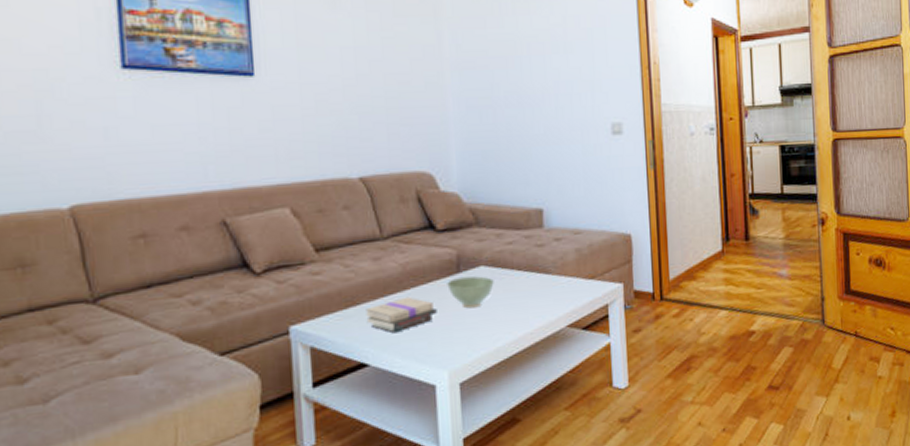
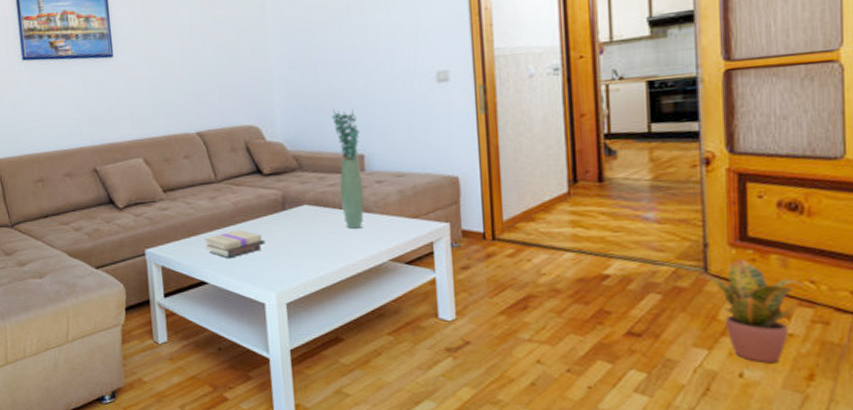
bowl: present [447,276,494,309] -> none [273,213,317,241]
vase: none [511,158,543,293] -> present [332,109,365,229]
potted plant: none [819,311,889,405] -> present [700,259,807,364]

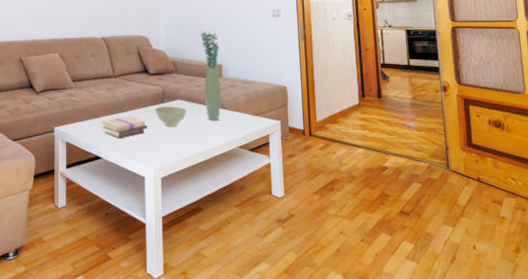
bowl: none [273,213,317,241] -> present [155,106,187,128]
potted plant: present [700,259,807,364] -> none [445,160,510,239]

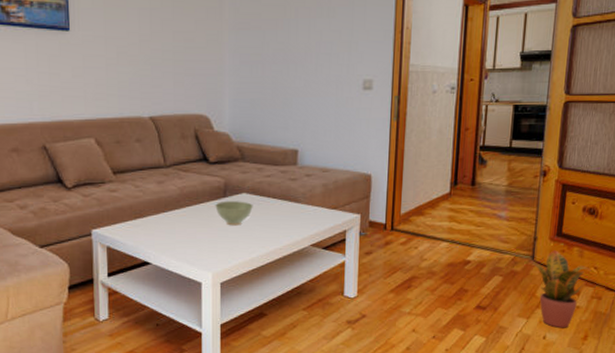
books: present [102,116,148,139] -> none [150,213,206,241]
vase: present [201,30,222,121] -> none [274,106,296,217]
potted plant: none [445,160,510,239] -> present [529,250,592,328]

